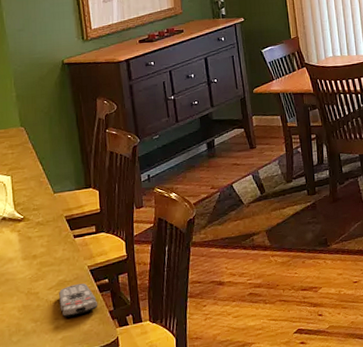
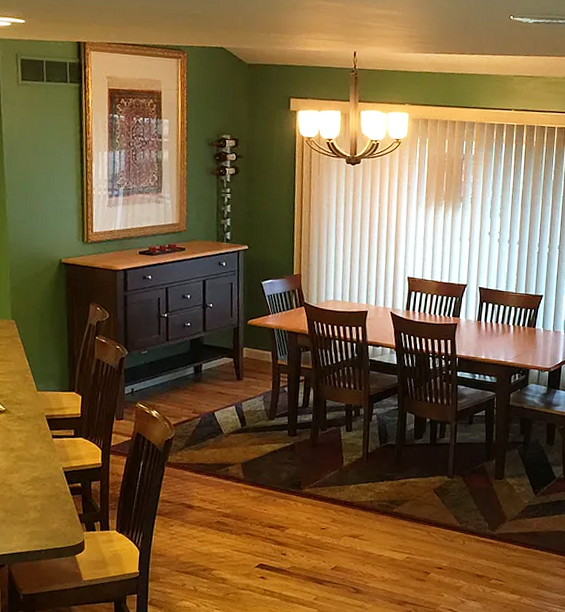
remote control: present [59,283,98,318] -> none [31,483,69,513]

